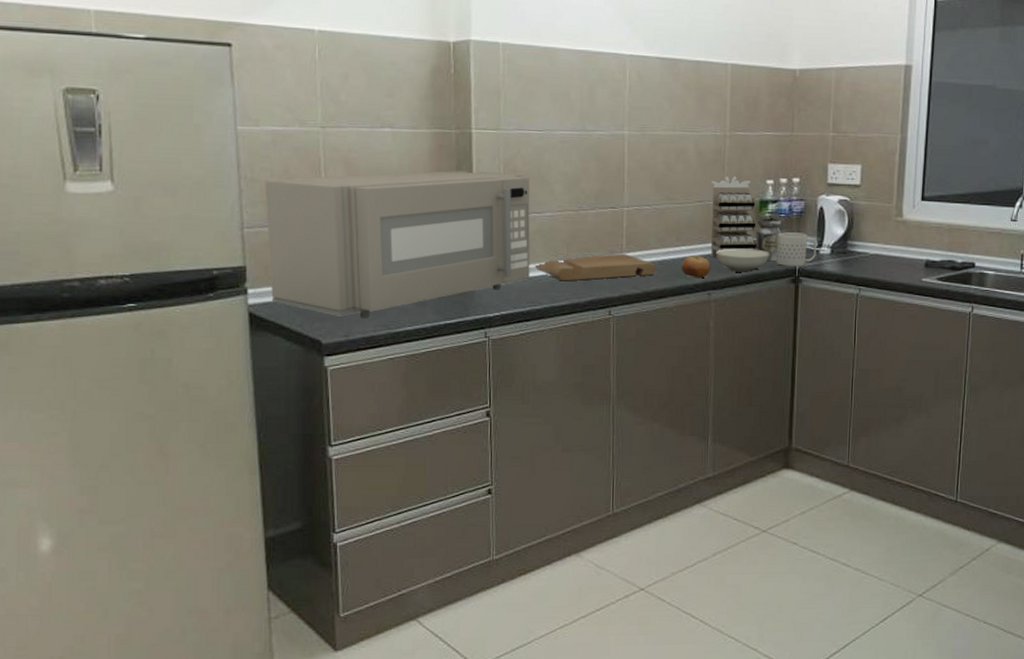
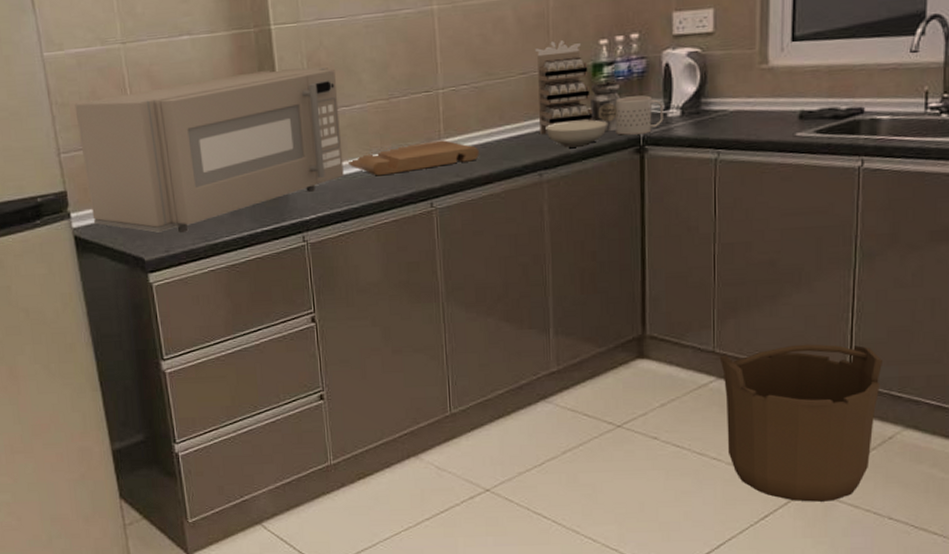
fruit: present [681,256,711,279] -> none [507,134,541,159]
bucket: none [852,463,983,606] -> present [719,344,882,502]

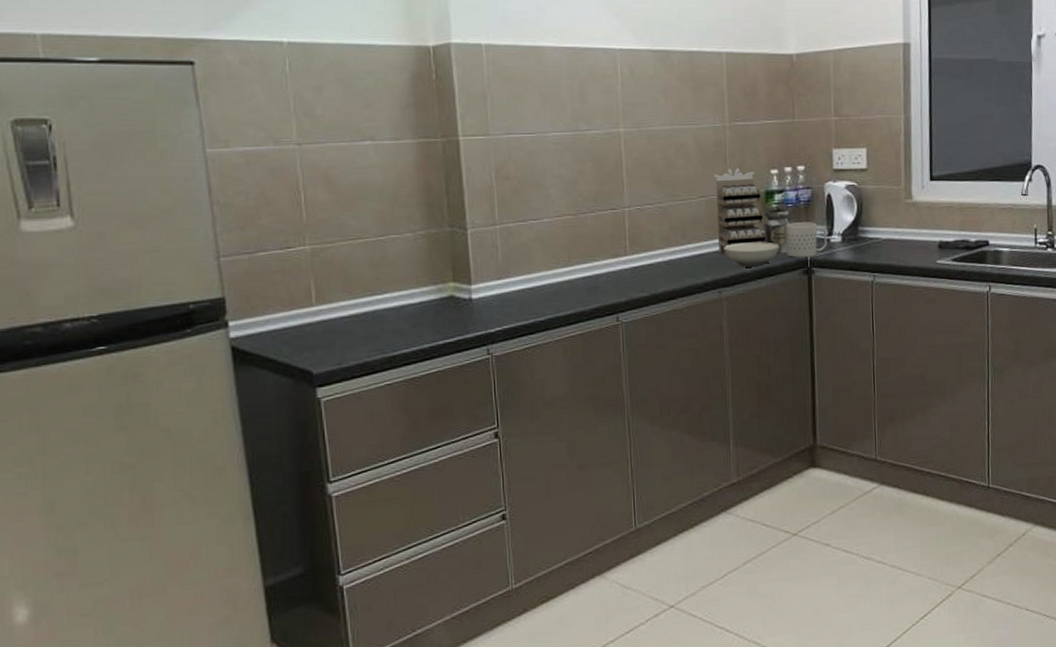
microwave: present [74,66,344,233] -> none [240,180,531,344]
cutting board: present [347,140,479,176] -> none [534,256,663,290]
bucket: present [719,344,882,502] -> none [881,450,1014,599]

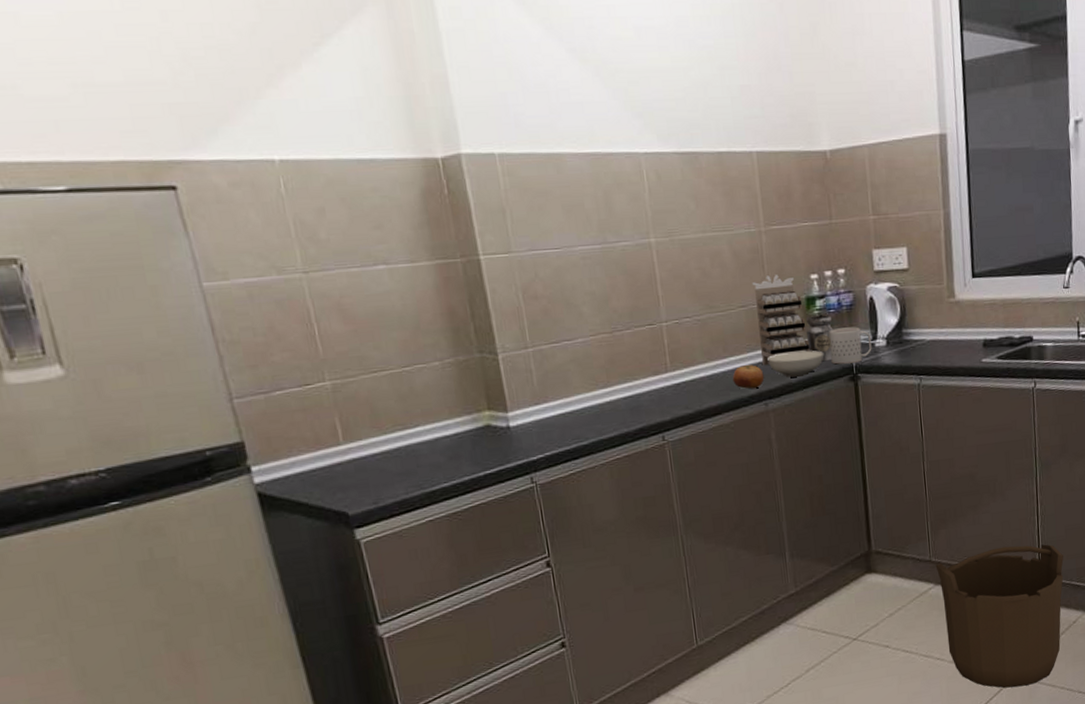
fruit: none [689,253,720,277] -> present [732,365,765,389]
bucket: none [881,450,1014,599] -> present [935,544,1064,688]

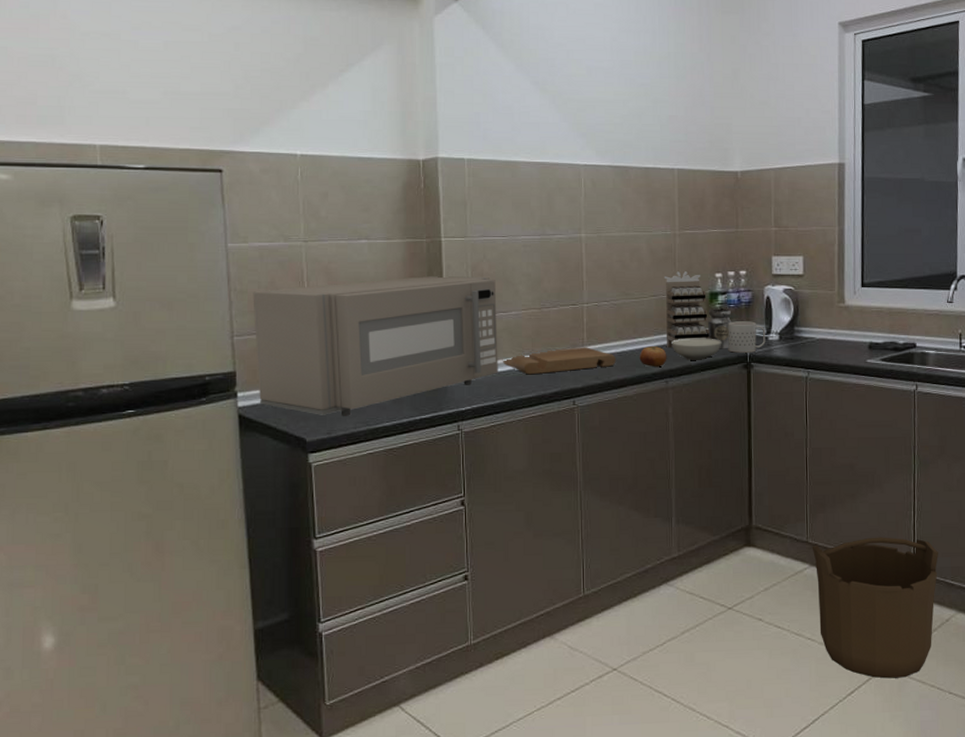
microwave: none [248,299,571,483] -> present [253,275,498,416]
cutting board: none [573,373,707,412] -> present [502,347,616,375]

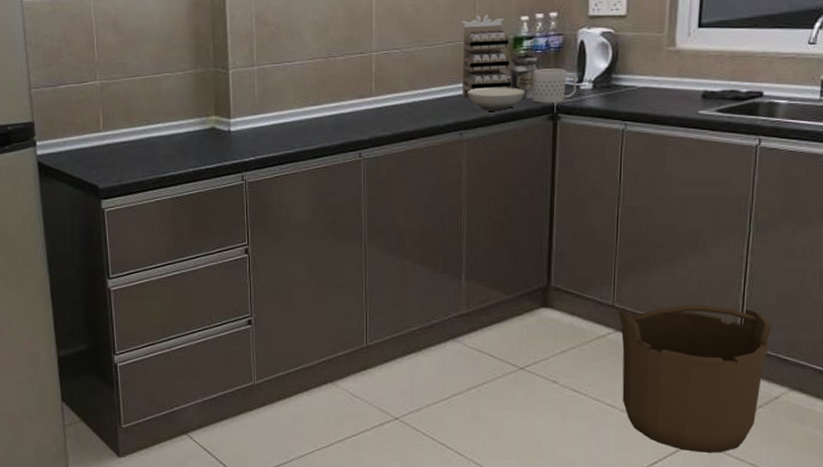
microwave: present [253,275,498,416] -> none [47,25,282,165]
cutting board: present [502,347,616,375] -> none [286,97,406,126]
fruit: present [639,346,667,368] -> none [431,96,462,119]

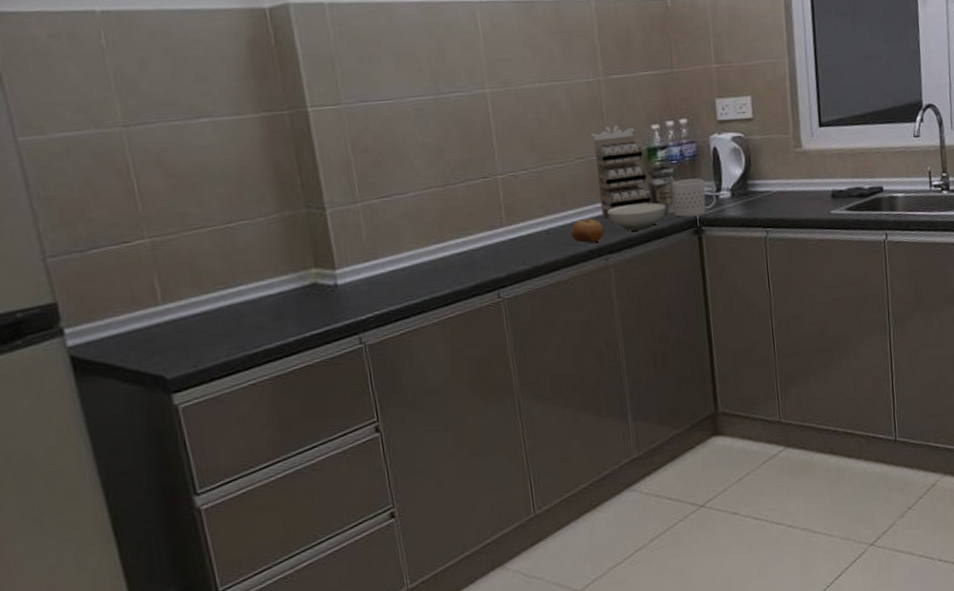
fruit: none [431,96,462,119] -> present [571,218,604,244]
bucket: present [618,304,771,453] -> none [785,403,921,557]

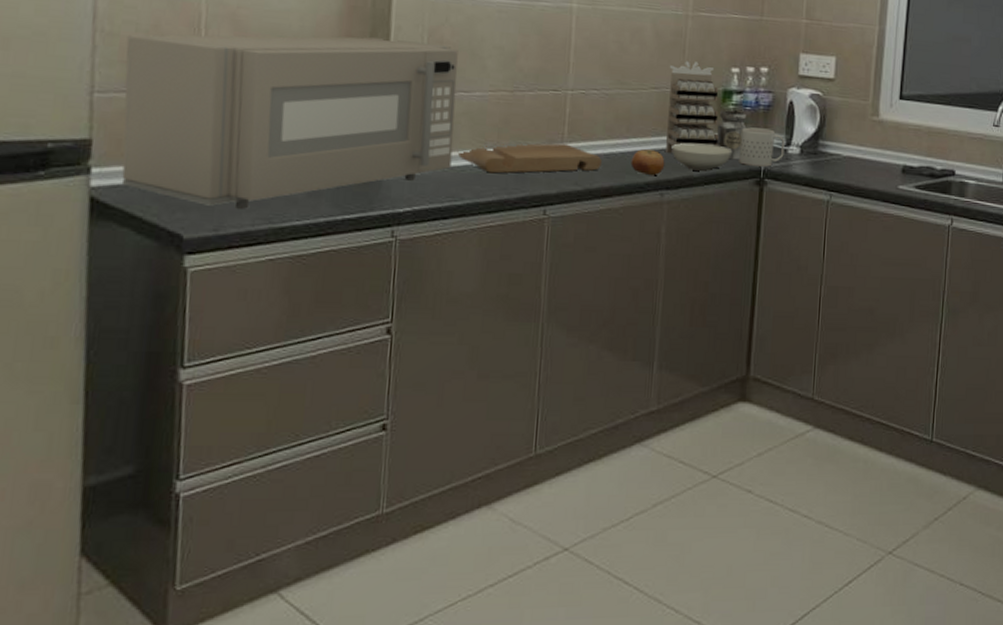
microwave: none [63,152,402,345] -> present [121,34,458,209]
cutting board: none [404,227,544,268] -> present [457,143,602,174]

